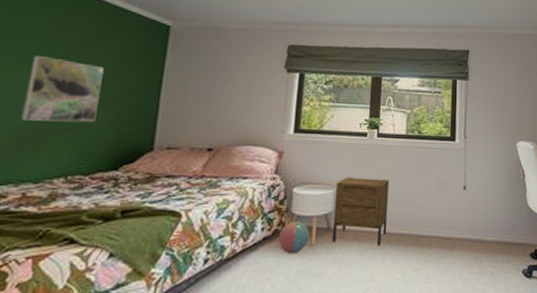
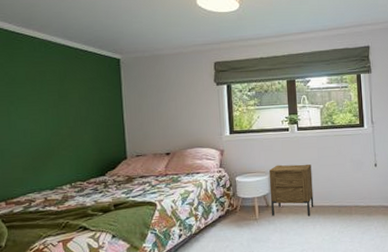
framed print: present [21,54,104,123] -> none [27,95,82,146]
ball: present [278,221,310,254] -> none [230,202,254,227]

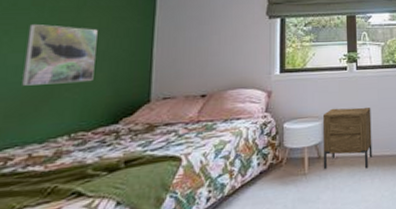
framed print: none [27,95,82,146] -> present [22,23,98,86]

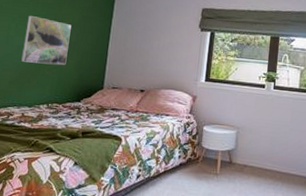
nightstand: present [322,107,373,170] -> none [233,121,283,182]

